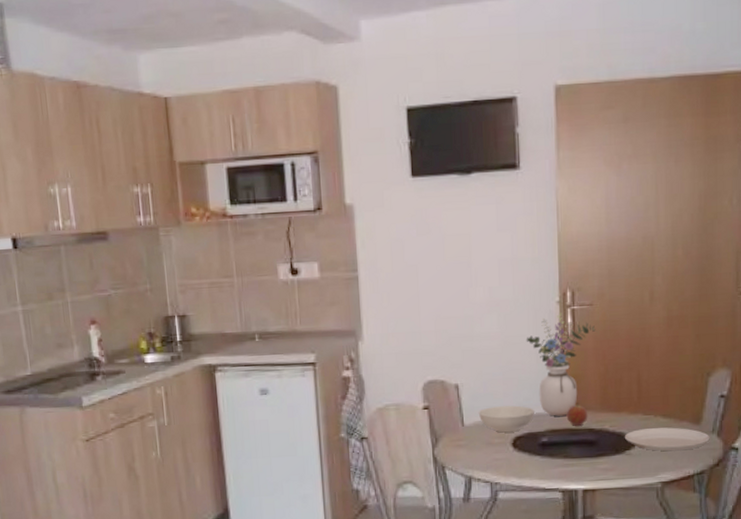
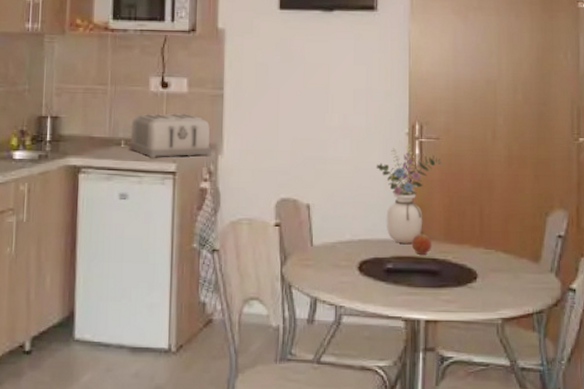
toaster: none [263,300,351,352] -> present [129,113,211,159]
bowl: present [478,405,534,433] -> none [327,229,381,256]
plate: present [624,427,710,452] -> none [466,263,549,288]

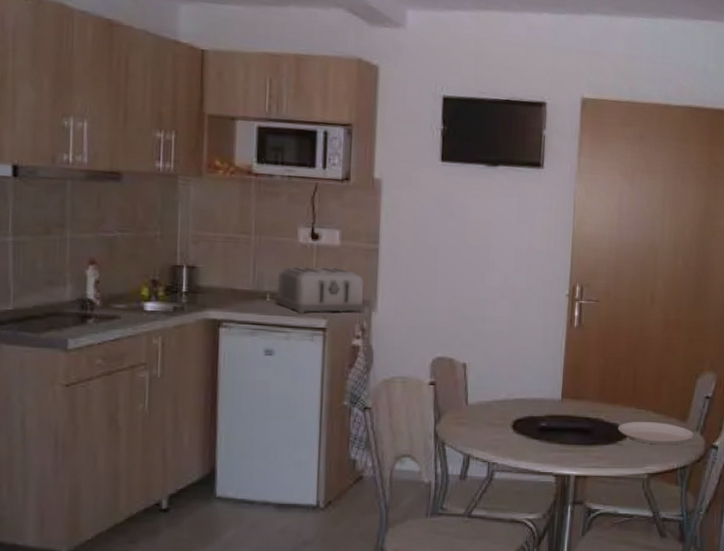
bouquet: present [376,144,442,244] -> none [534,305,600,403]
fruit: present [411,232,432,255] -> none [566,392,586,414]
plate: none [466,263,549,288] -> present [617,422,694,445]

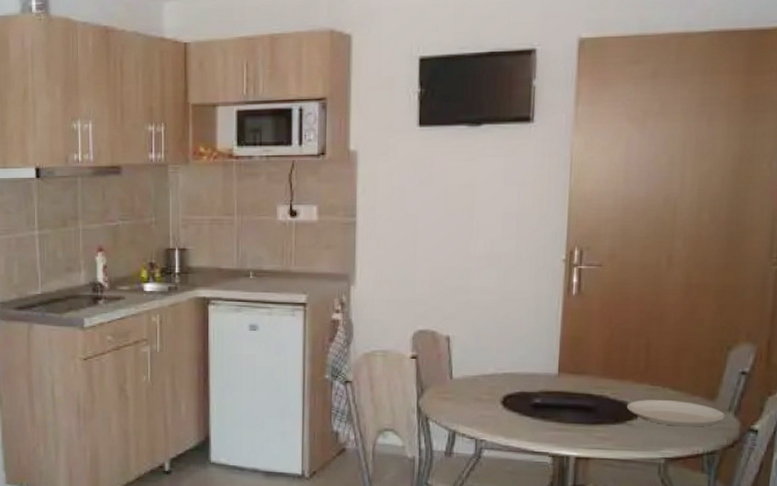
toaster: present [275,266,365,315] -> none [257,243,343,290]

